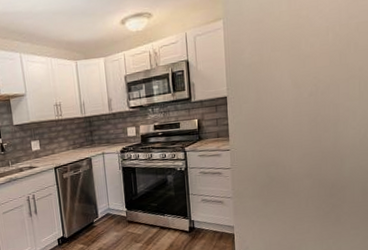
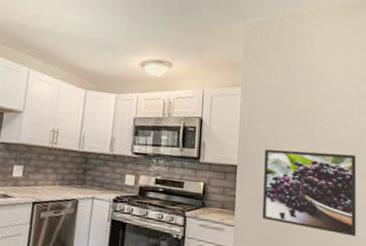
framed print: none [252,60,345,139] -> present [262,149,356,237]

